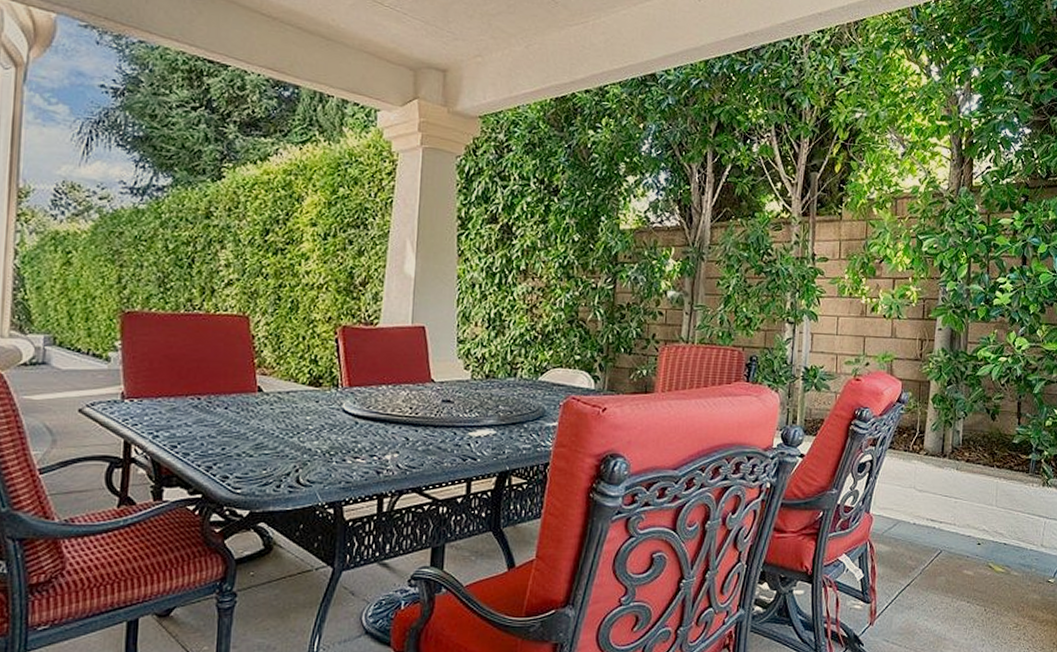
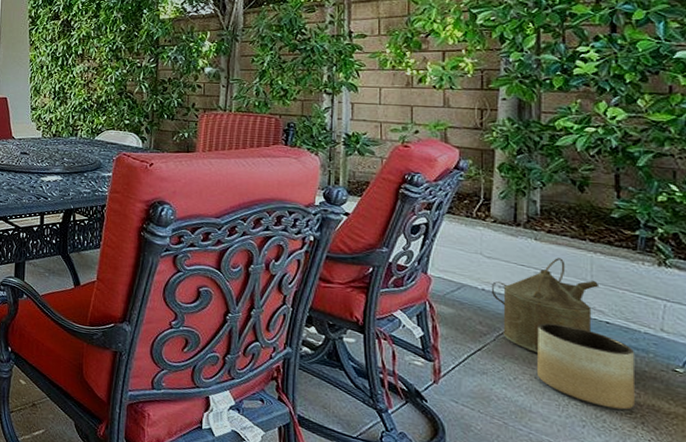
watering can: none [921,486,1002,581] -> present [492,258,600,353]
planter: none [951,550,1022,626] -> present [536,322,634,410]

